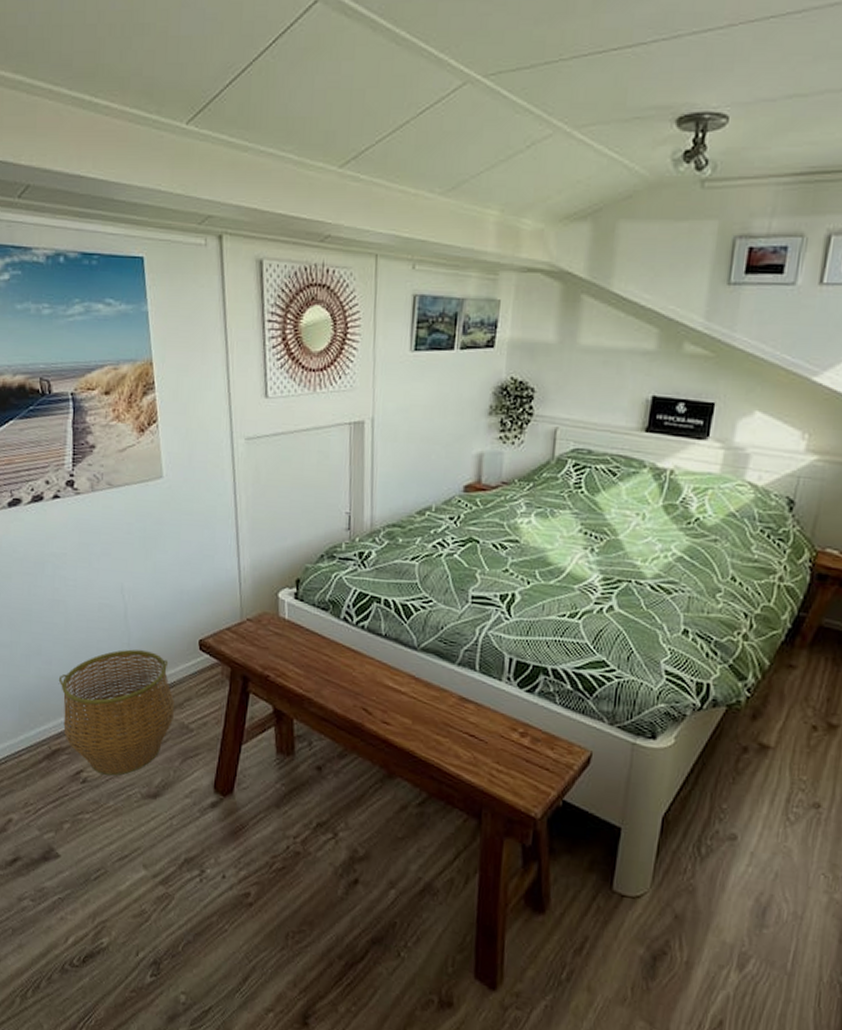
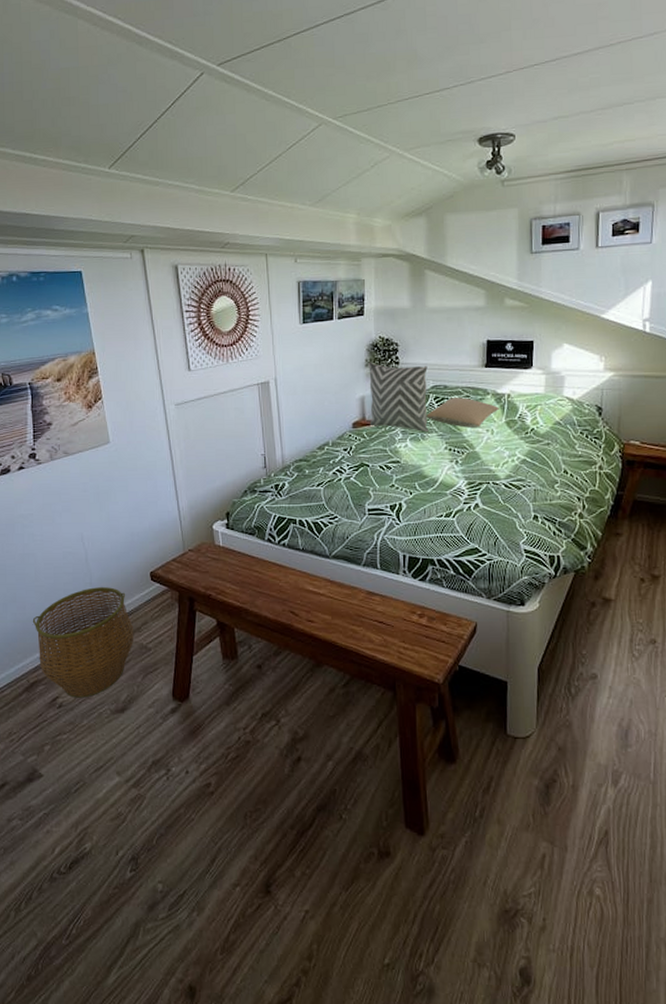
pillow: none [487,409,569,508] -> present [369,362,429,433]
pillow: none [560,467,657,509] -> present [426,397,499,428]

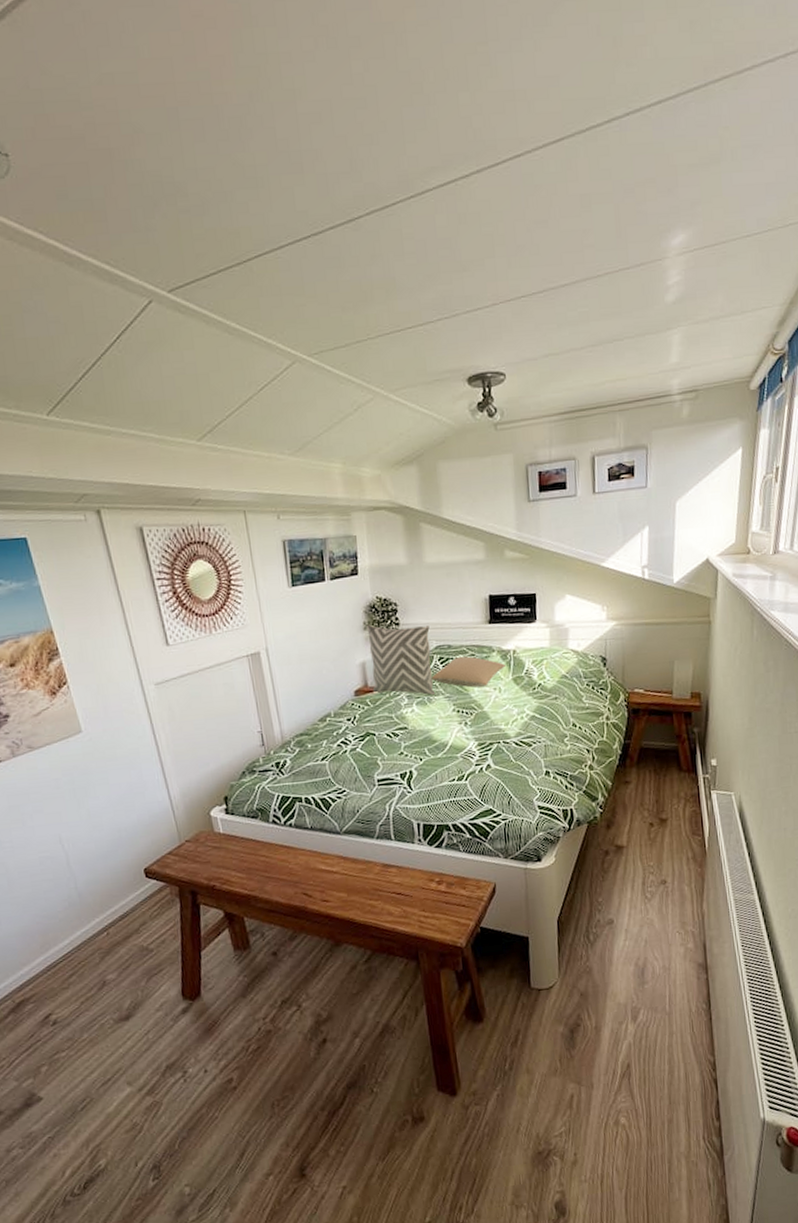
basket: present [33,587,134,698] -> none [12,889,133,1012]

